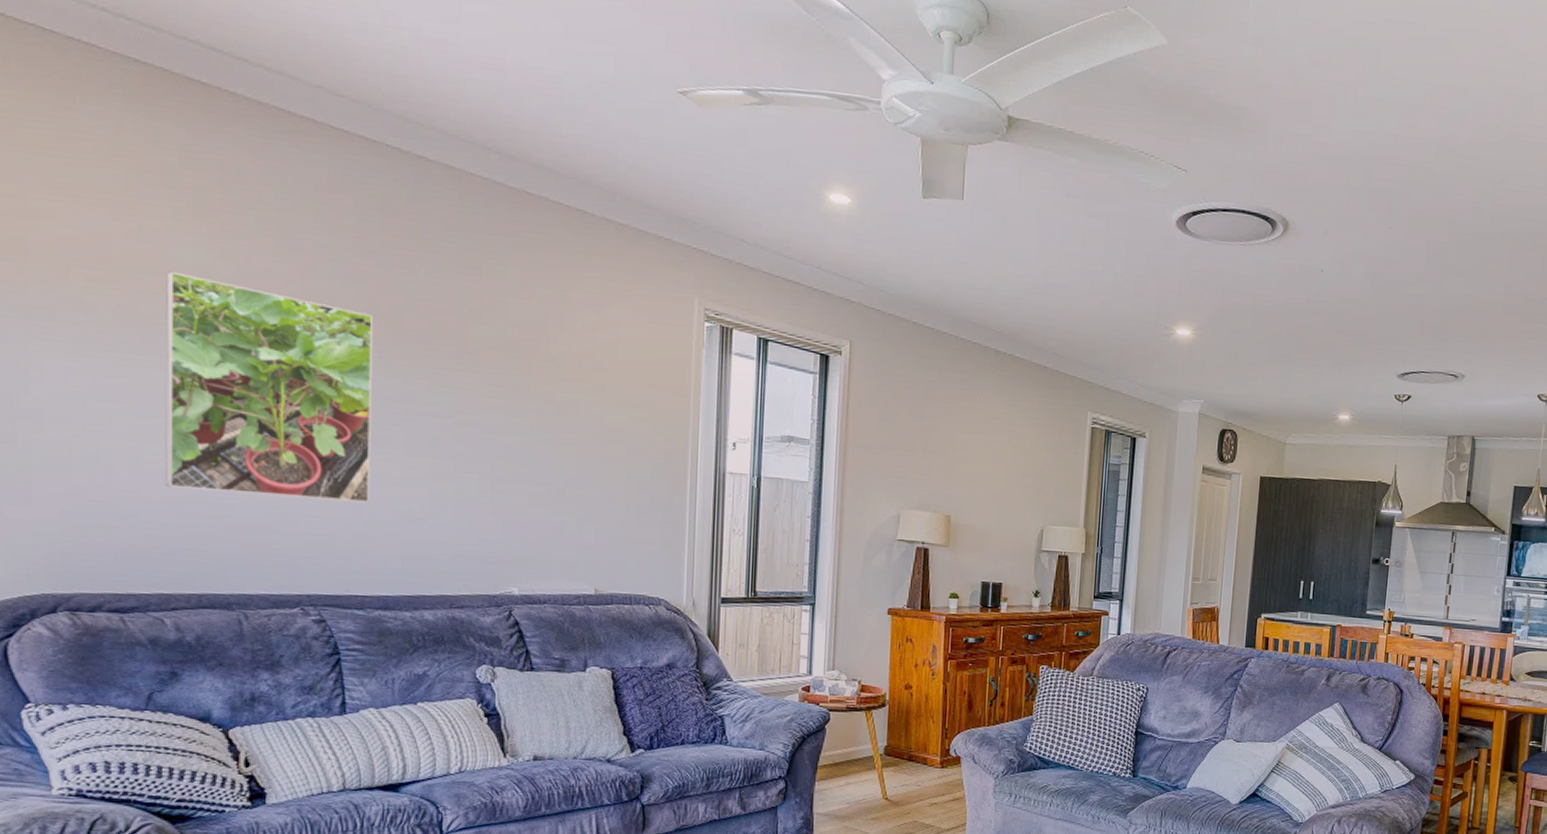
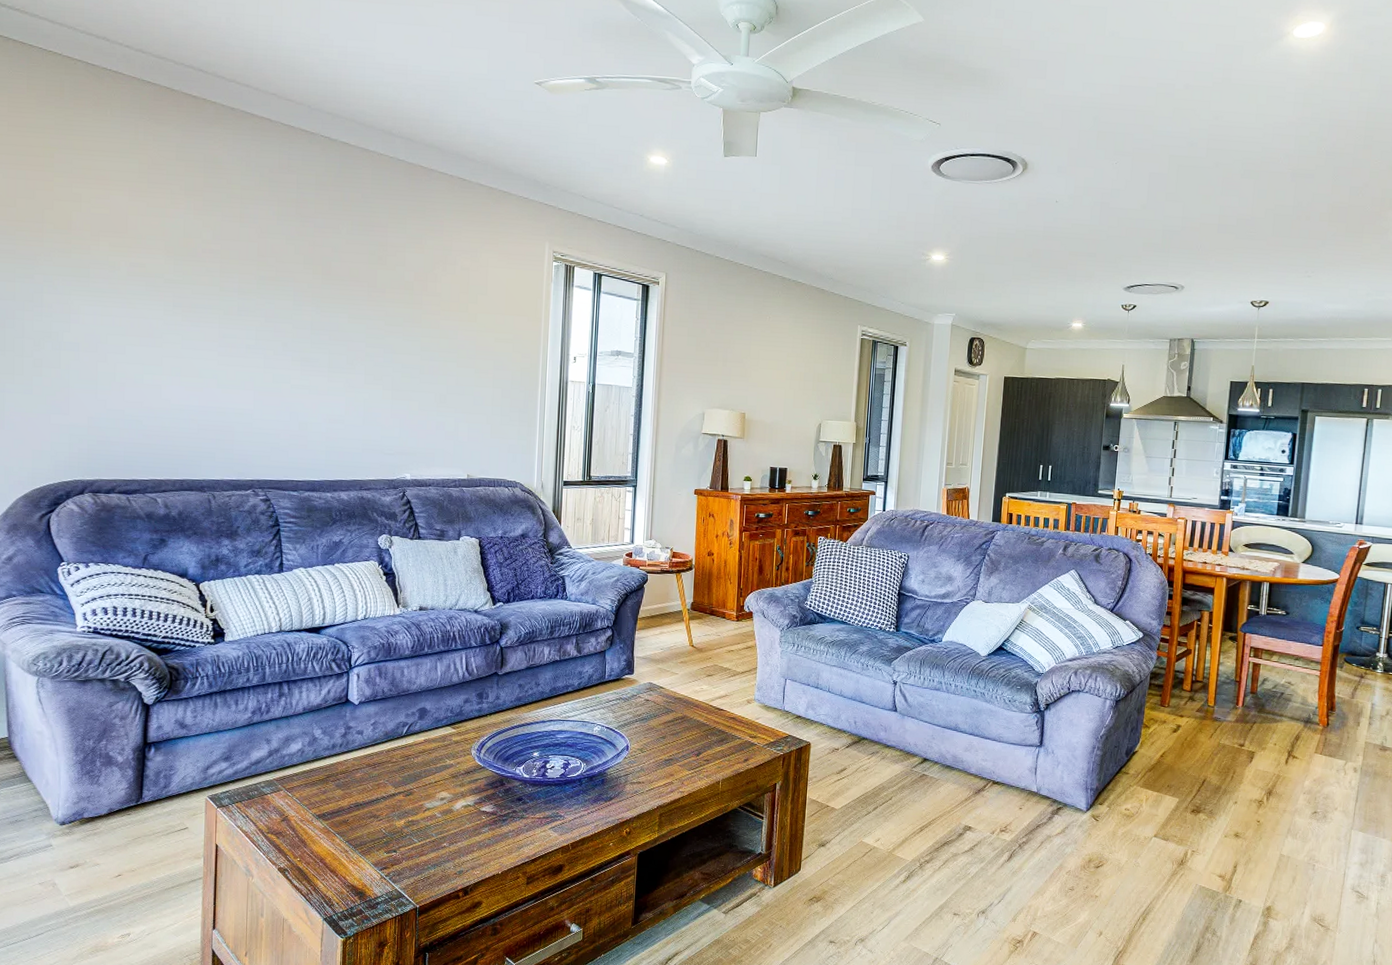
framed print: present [165,271,374,503] -> none [160,237,309,409]

